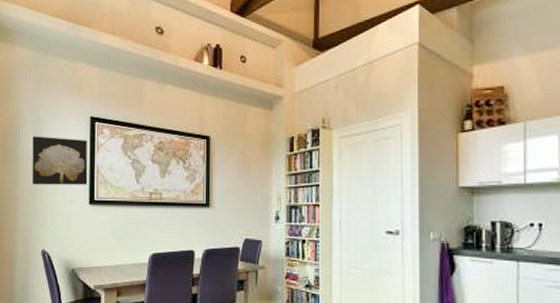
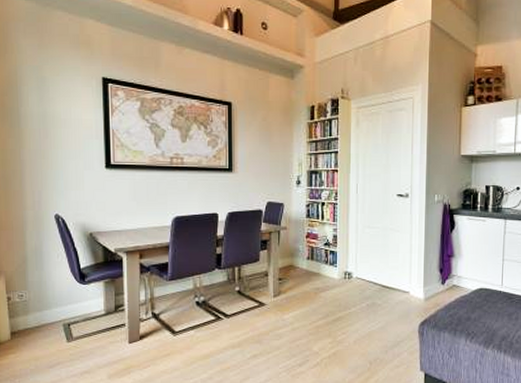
wall art: present [32,136,88,185] -> none [37,96,103,149]

